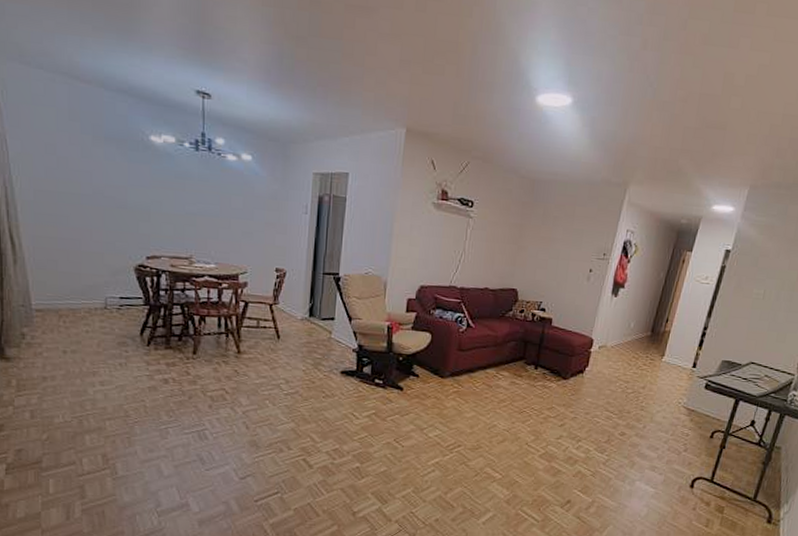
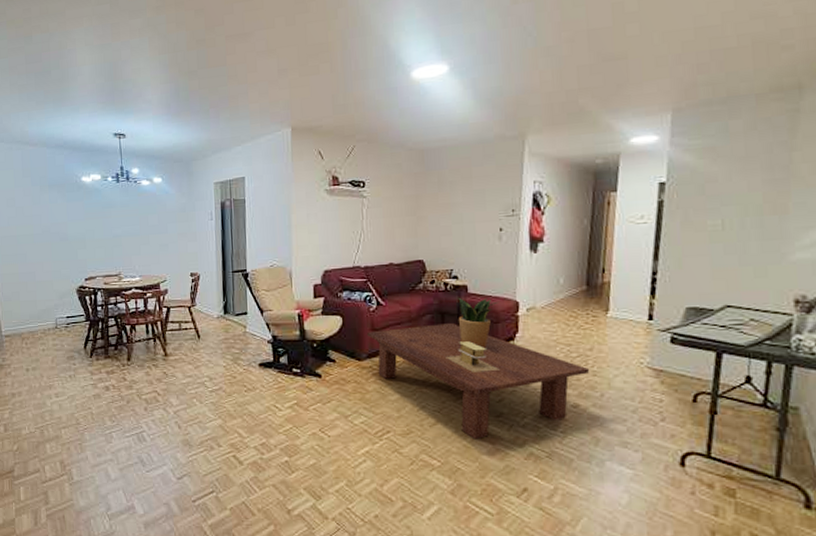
coffee table: none [452,351,638,458] -> present [366,322,589,440]
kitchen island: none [522,369,566,399] -> present [445,341,500,372]
potted plant: none [537,328,578,379] -> present [458,297,500,349]

